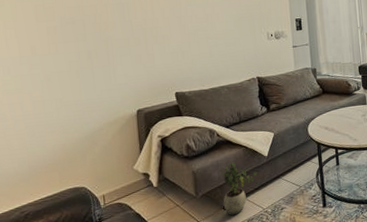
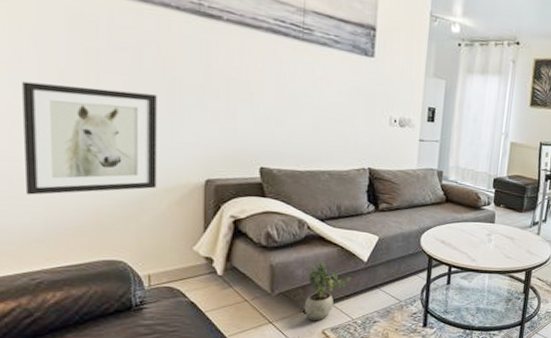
wall art: none [8,52,103,145] -> present [22,81,157,195]

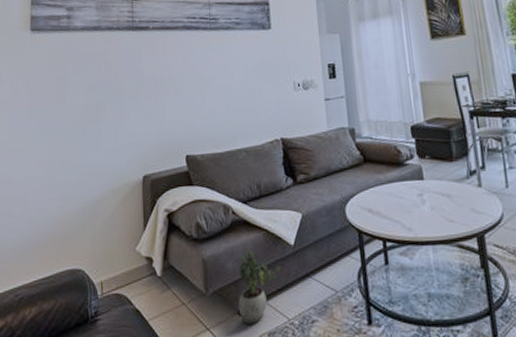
wall art: present [22,81,157,195] -> none [15,105,106,213]

